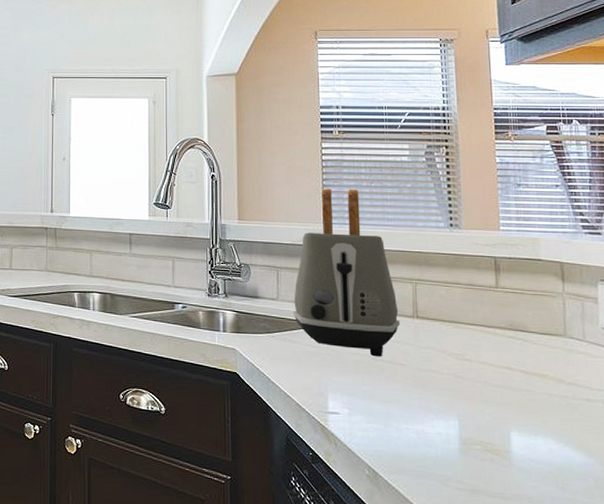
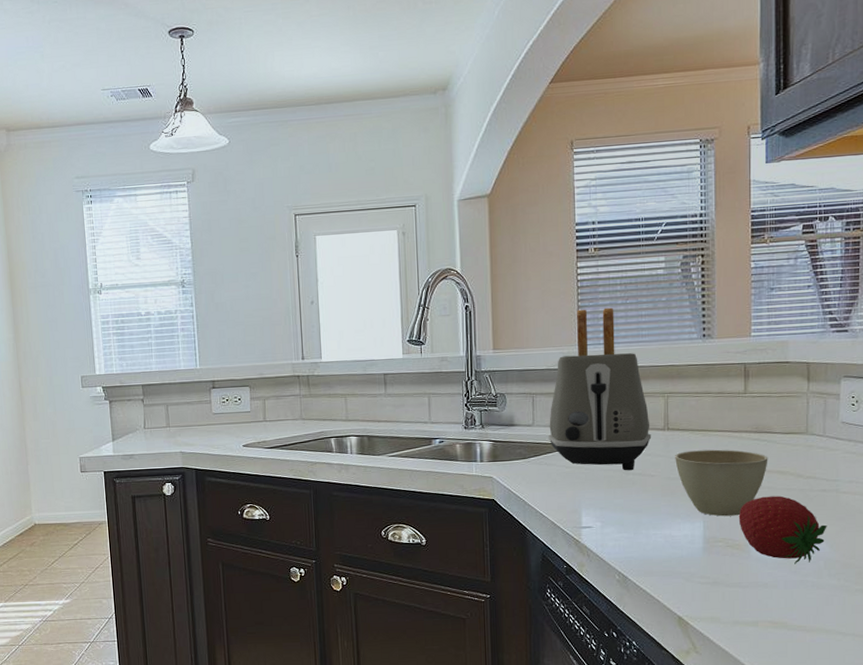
cup: none [425,342,526,418] -> present [675,449,768,517]
fruit: none [496,399,595,479] -> present [738,496,827,564]

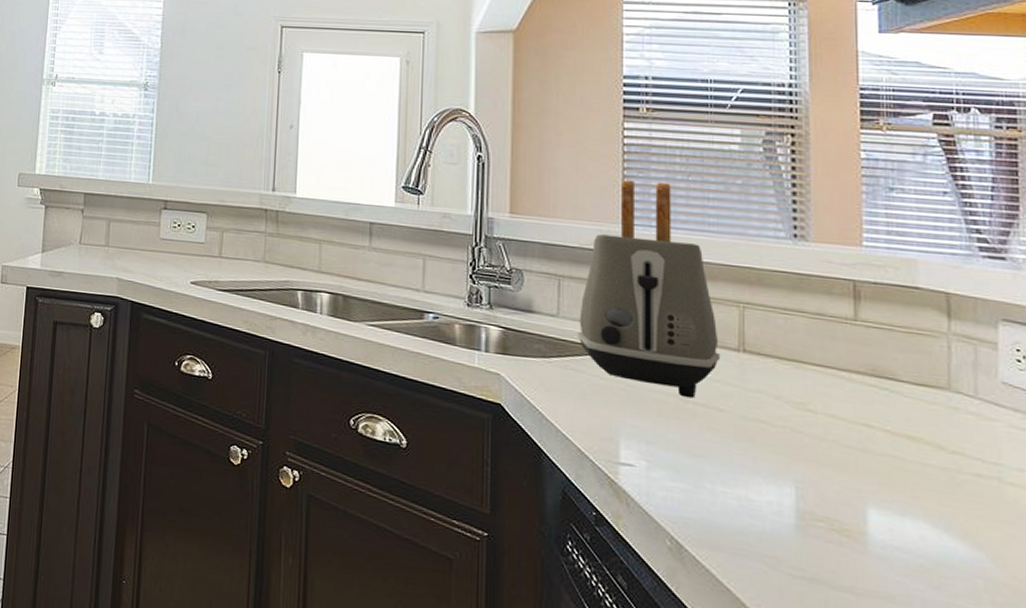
cup: present [675,449,768,517] -> none [754,384,892,489]
fruit: present [738,496,827,564] -> none [848,467,986,578]

